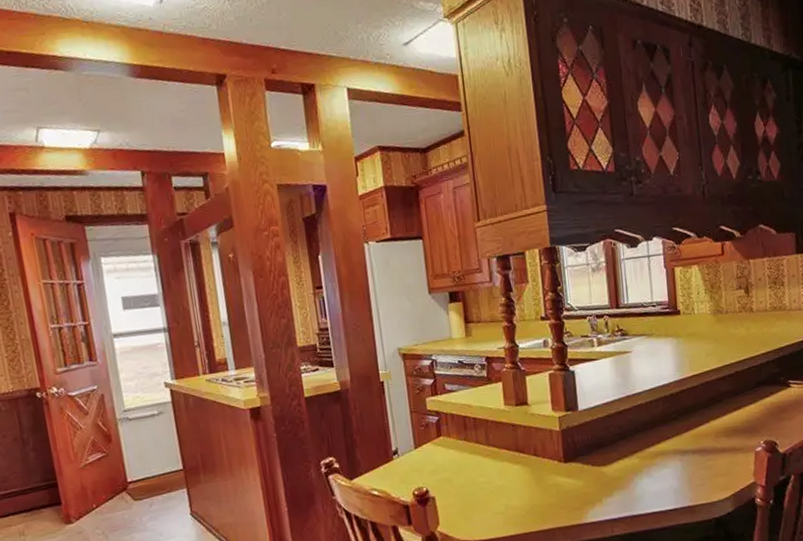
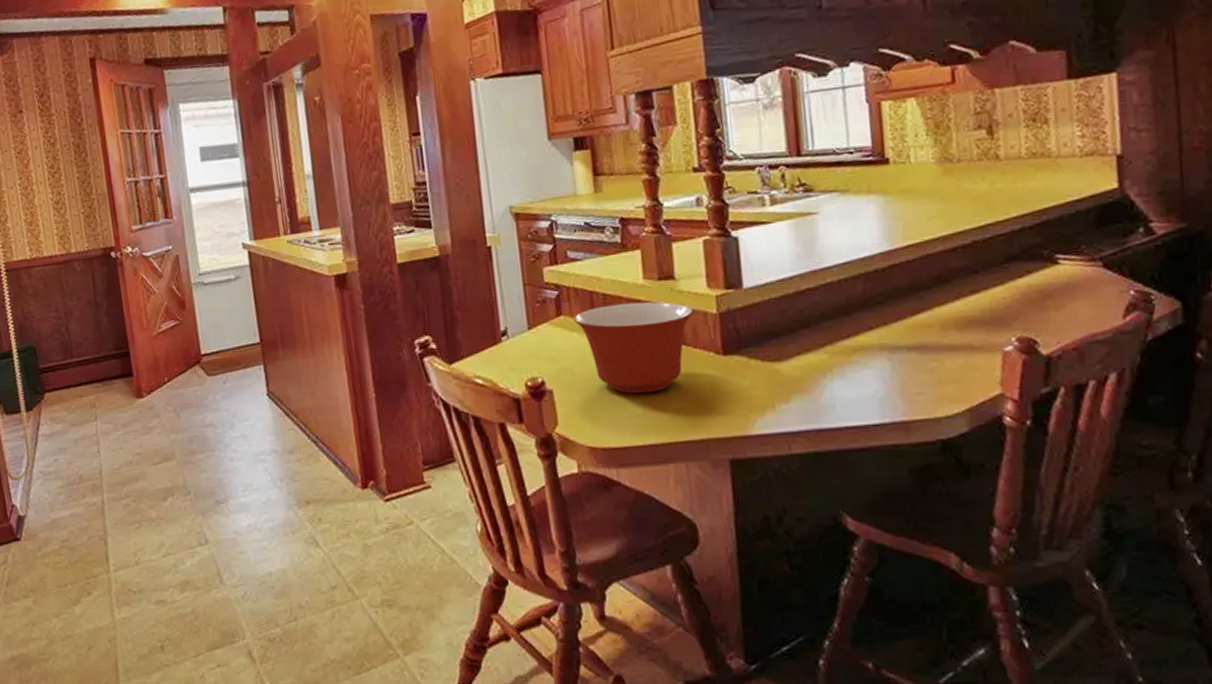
mixing bowl: none [450,423,543,496] -> present [573,301,695,394]

